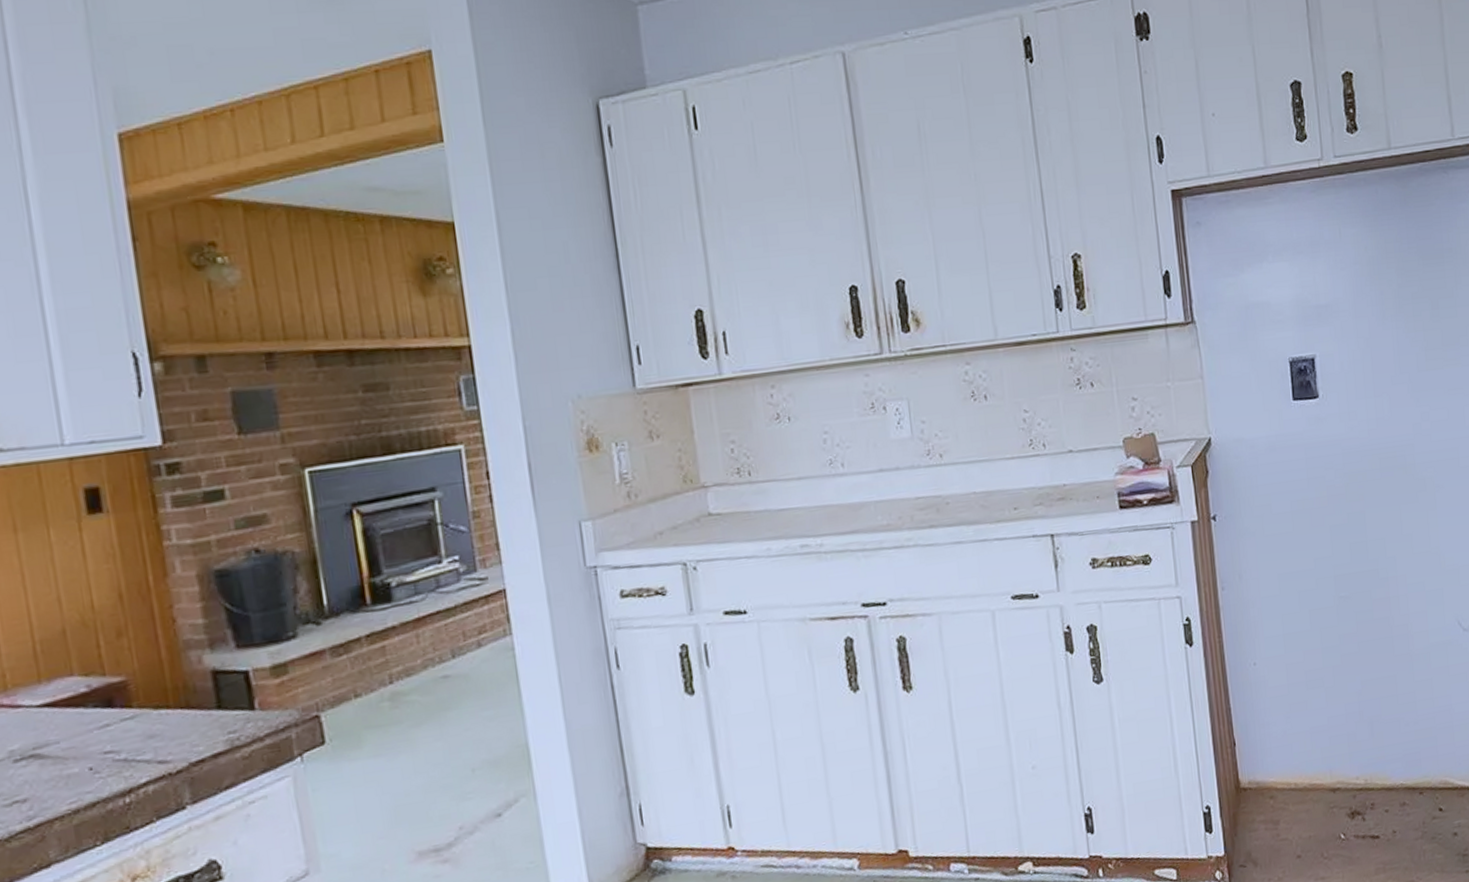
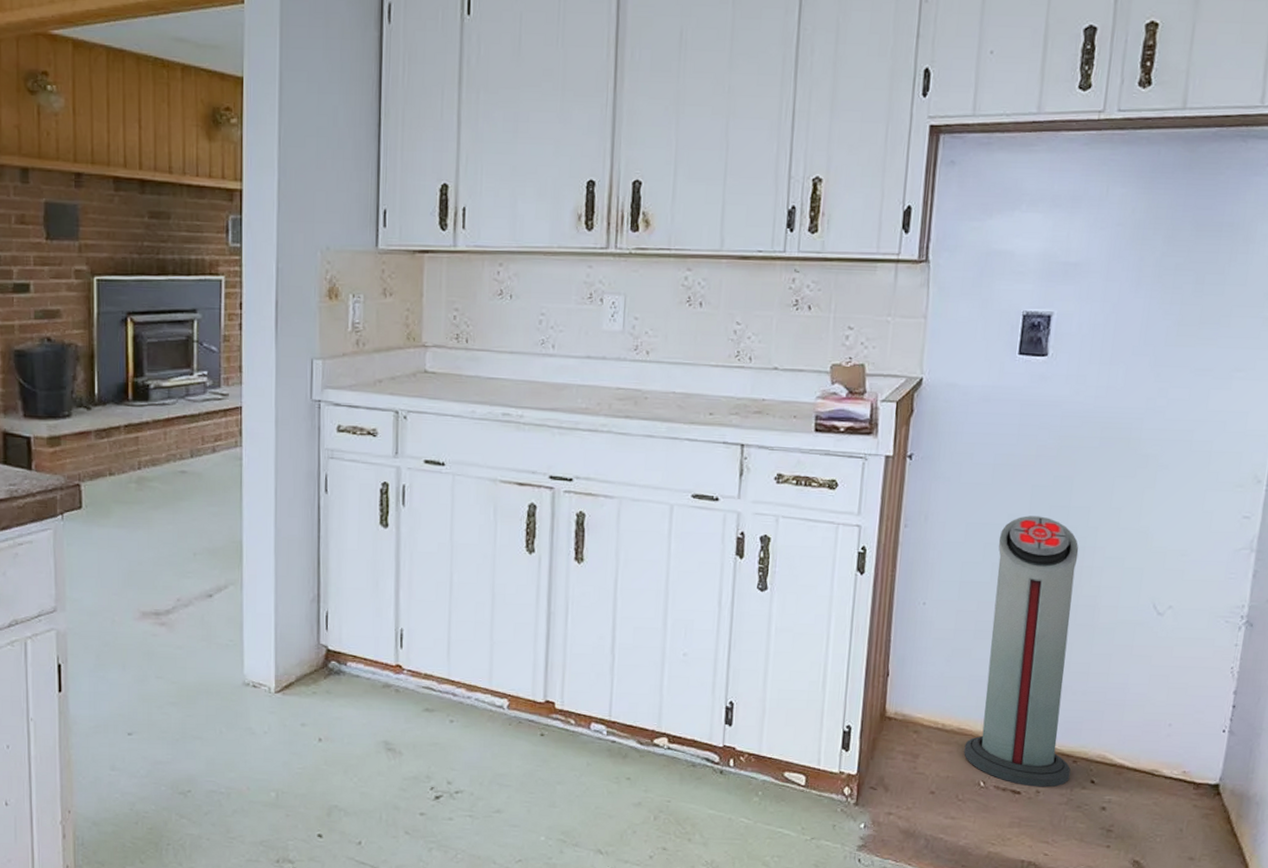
air purifier: none [1310,555,1420,829] -> present [964,516,1079,788]

